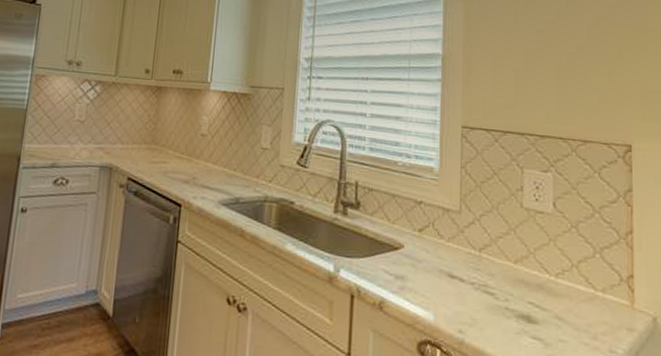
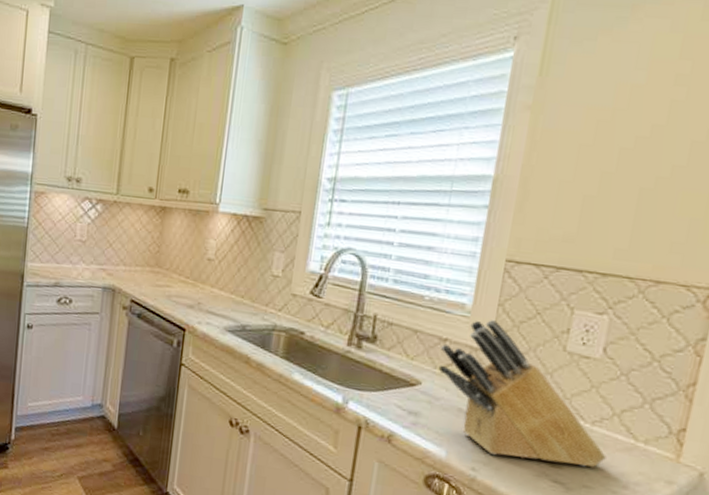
knife block: none [416,180,573,320] -> present [439,319,607,467]

